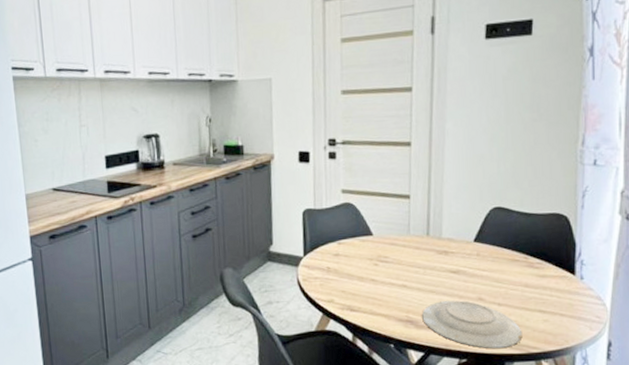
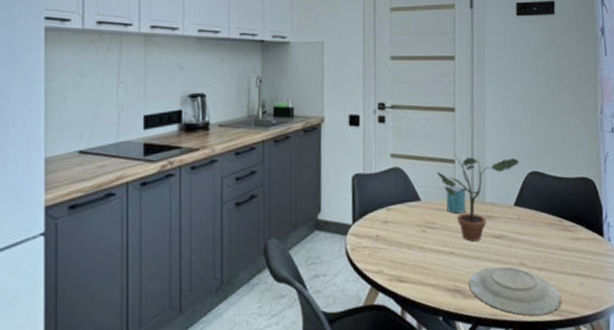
potted plant: none [389,188,481,276] -> present [436,153,519,242]
mug: none [399,220,421,249] -> present [446,185,467,214]

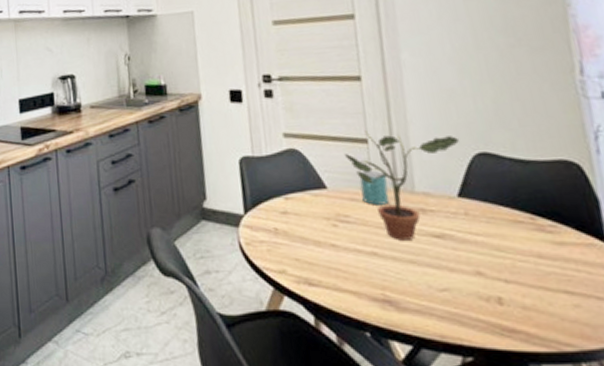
plate: present [469,266,562,316] -> none [402,274,548,343]

